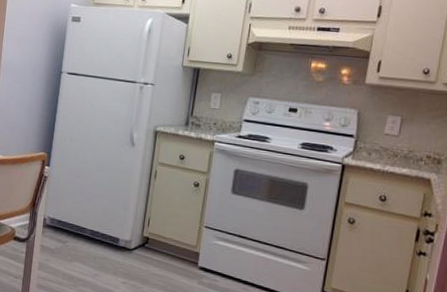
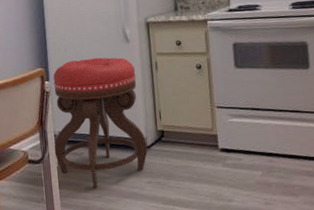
stool: none [40,152,135,277] -> present [53,57,148,188]

